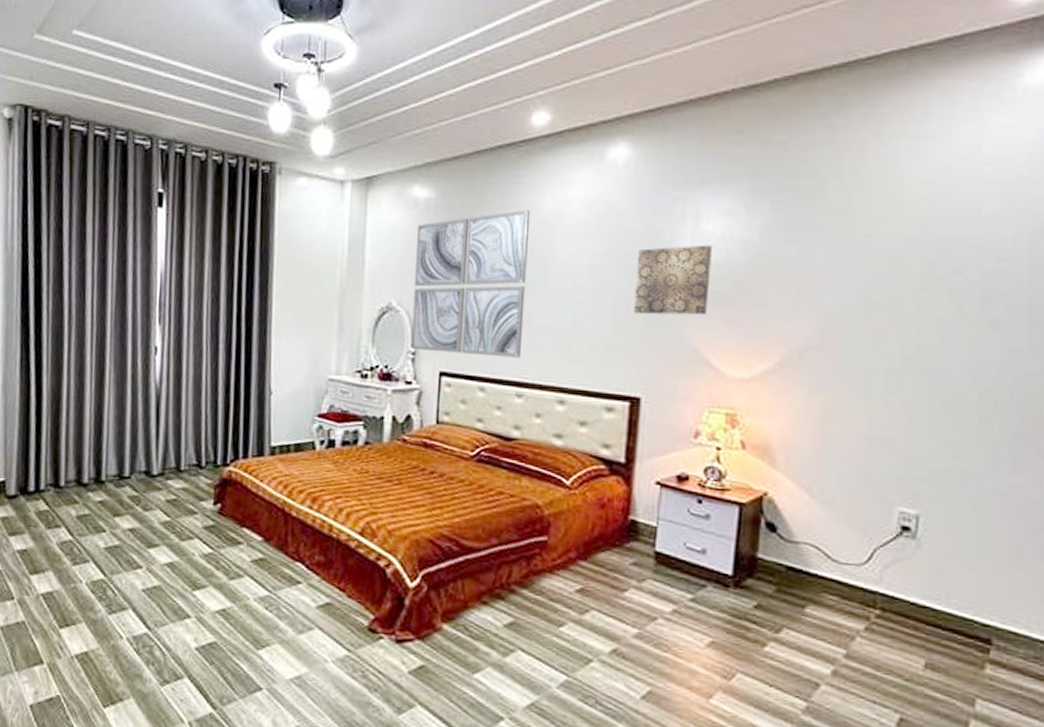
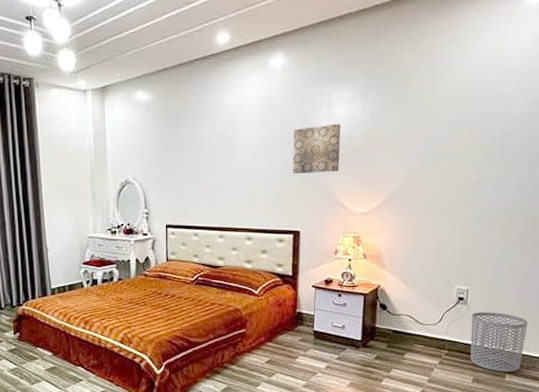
wall art: present [411,209,531,358] -> none [143,105,221,211]
waste bin: none [921,553,1026,662] -> present [471,312,527,372]

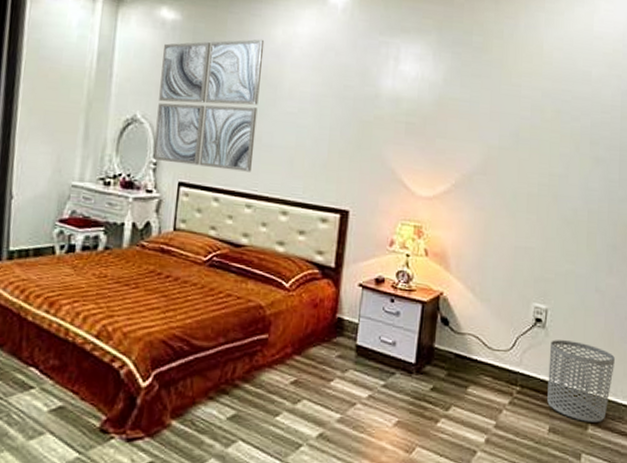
wall art: none [143,105,221,211] -> present [153,39,265,172]
wall art: present [292,123,341,175] -> none [345,82,409,142]

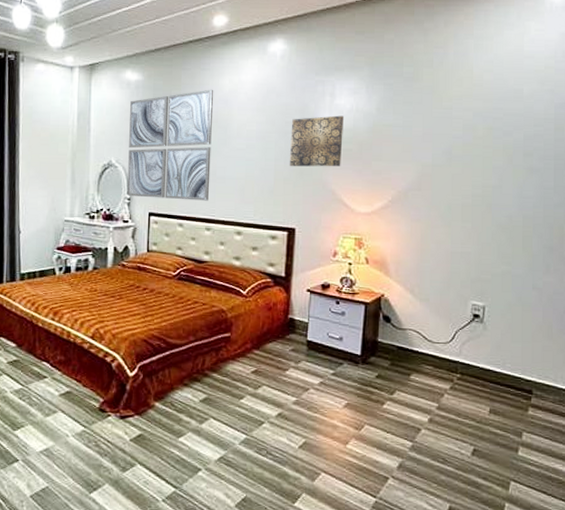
wall art: none [345,82,409,142] -> present [289,115,345,167]
waste bin: present [547,340,615,423] -> none [487,333,554,405]

